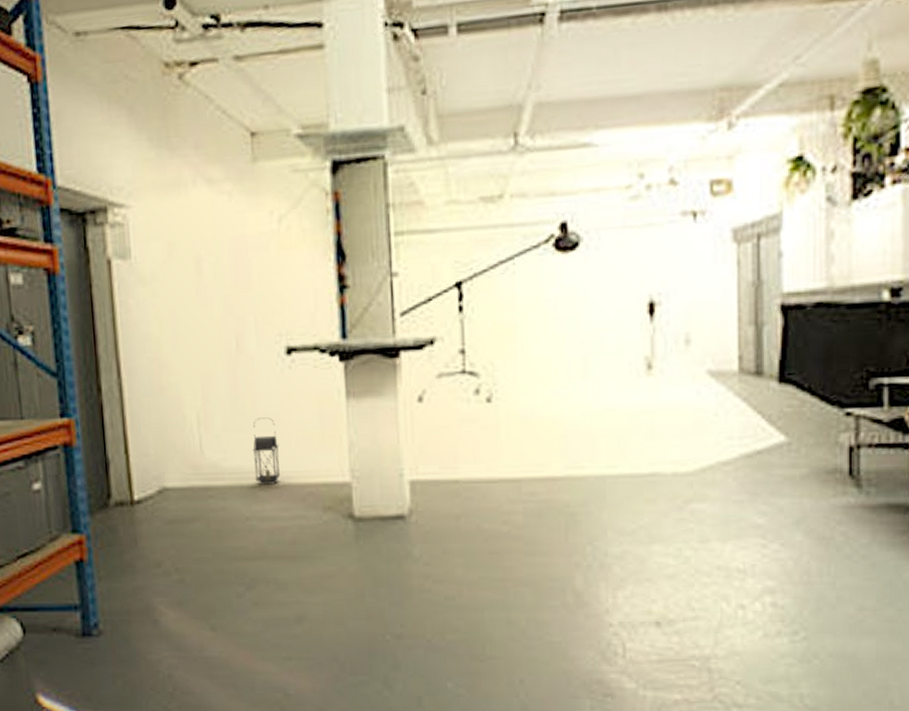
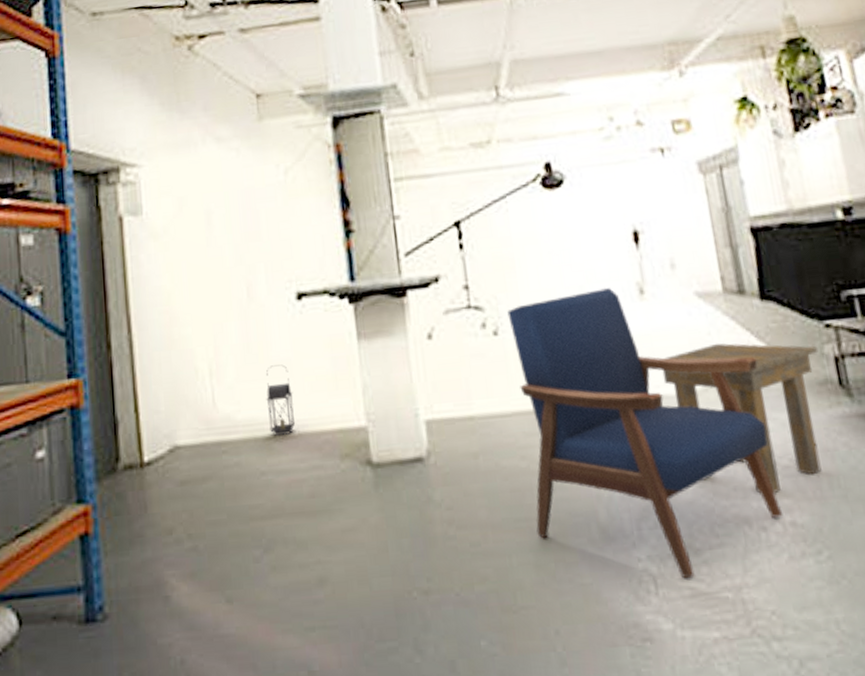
armchair: none [503,360,765,646] -> present [507,287,783,579]
side table: none [660,424,833,574] -> present [662,343,822,493]

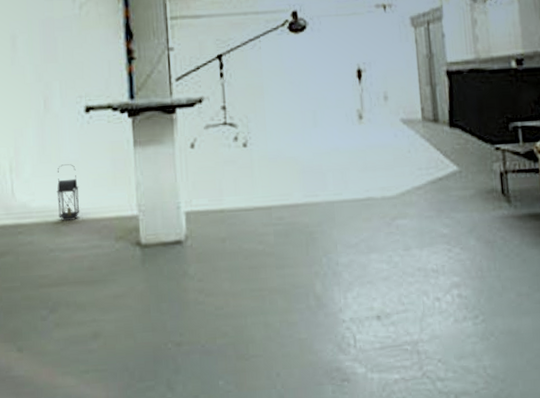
armchair: present [507,287,783,579] -> none [255,112,453,336]
side table: present [662,343,822,493] -> none [371,159,489,273]

